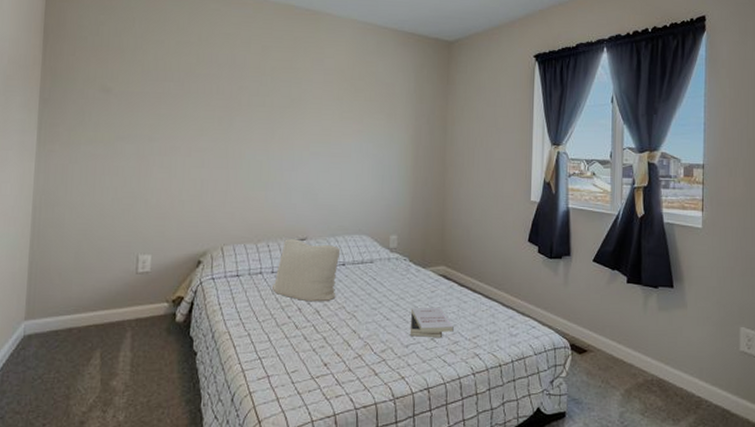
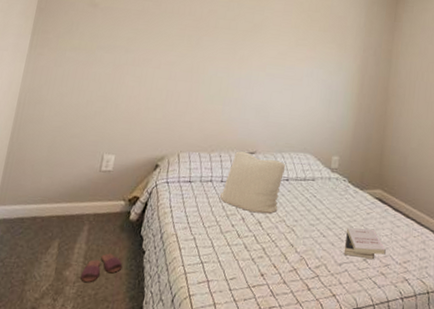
slippers: none [130,358,173,390] -> present [81,253,122,282]

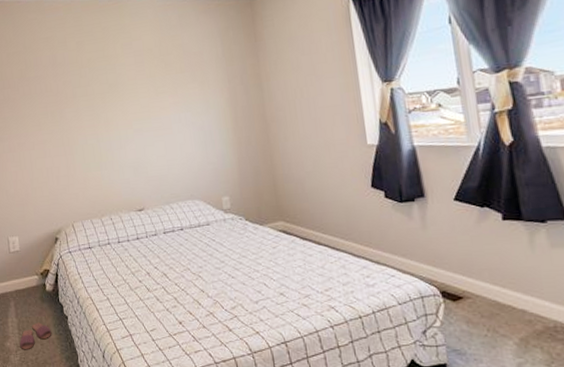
cushion: present [220,151,285,214] -> none [121,210,179,266]
books: present [345,227,386,259] -> none [254,262,303,293]

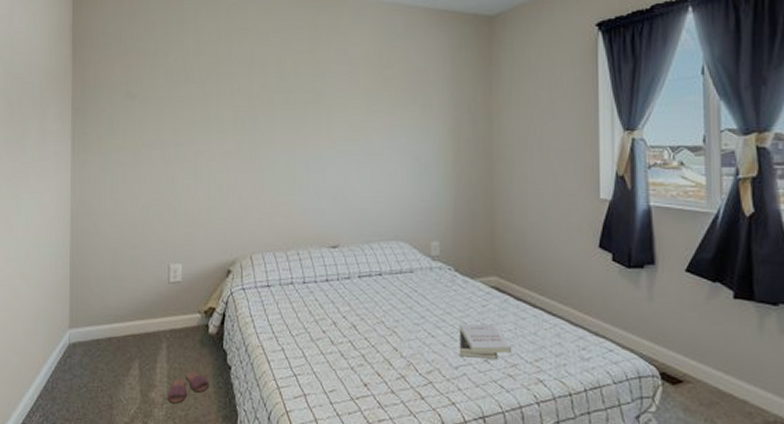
books: none [254,262,303,293] -> present [458,323,511,359]

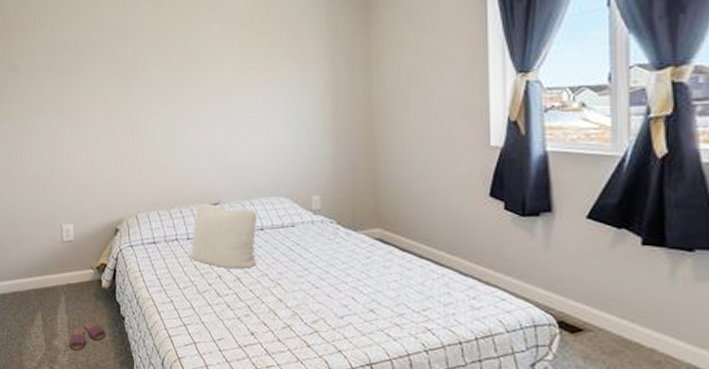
cushion: none [305,246,375,316] -> present [190,204,257,269]
books: present [458,323,511,359] -> none [342,274,397,309]

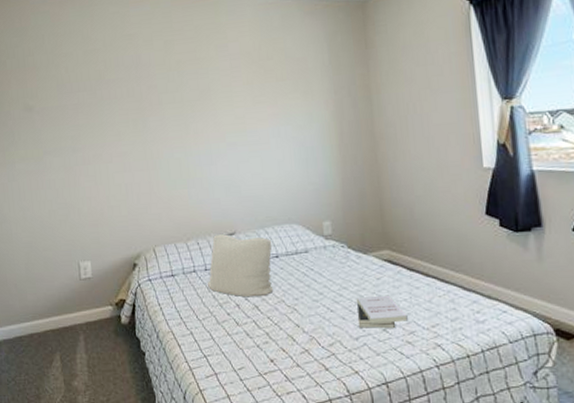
slippers: present [69,321,105,350] -> none [89,359,126,389]
books: none [342,274,397,309] -> present [356,295,408,328]

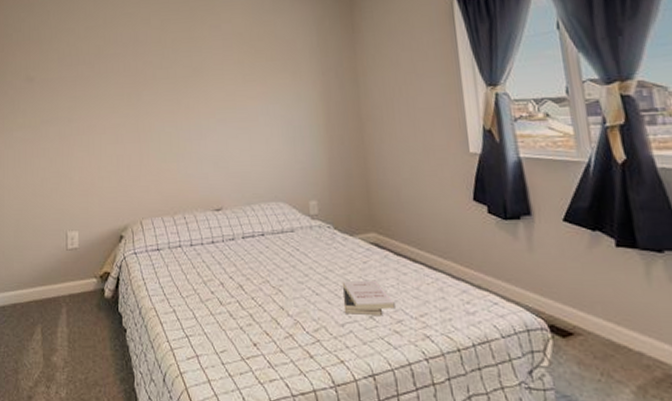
cushion: present [208,234,272,298] -> none [193,210,258,276]

